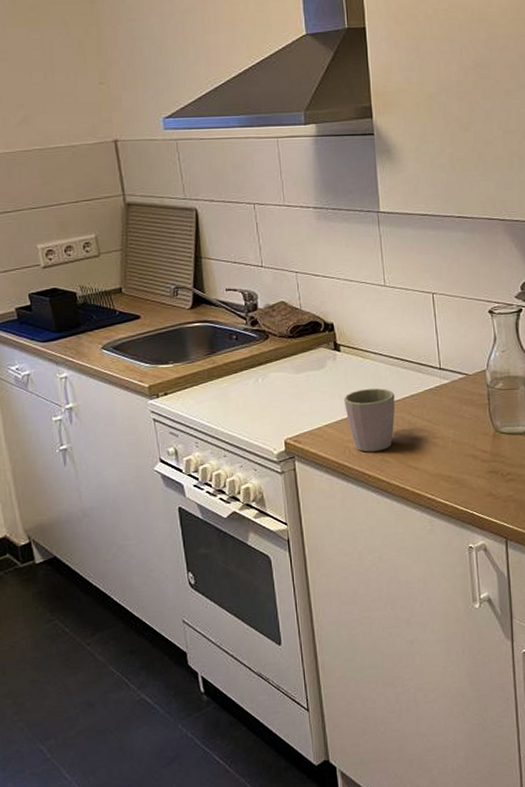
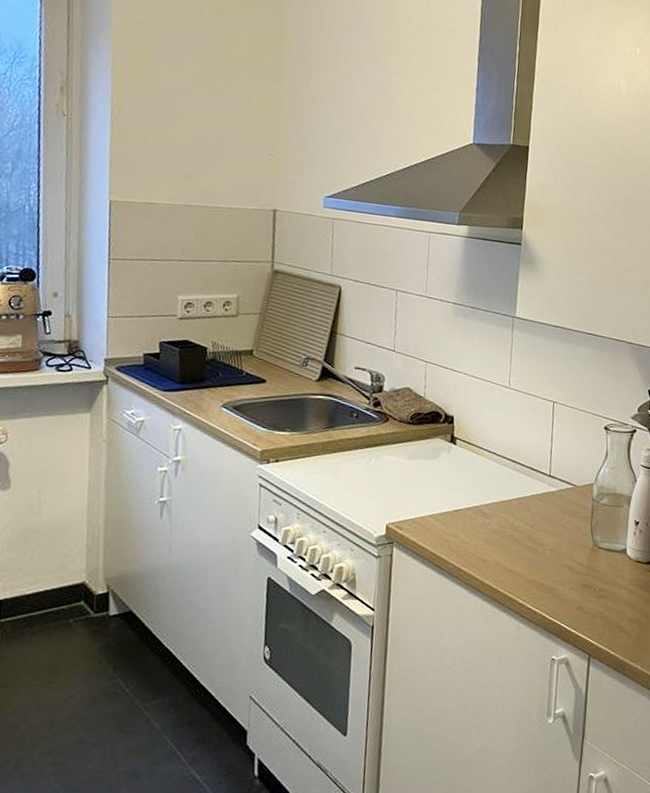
mug: present [344,388,395,452] -> none [451,485,502,549]

